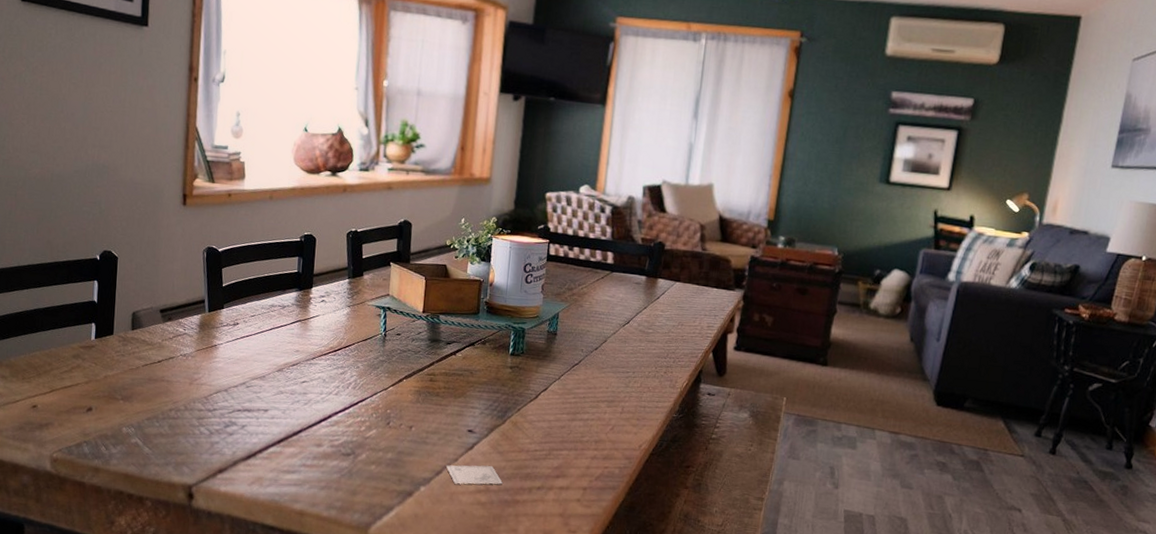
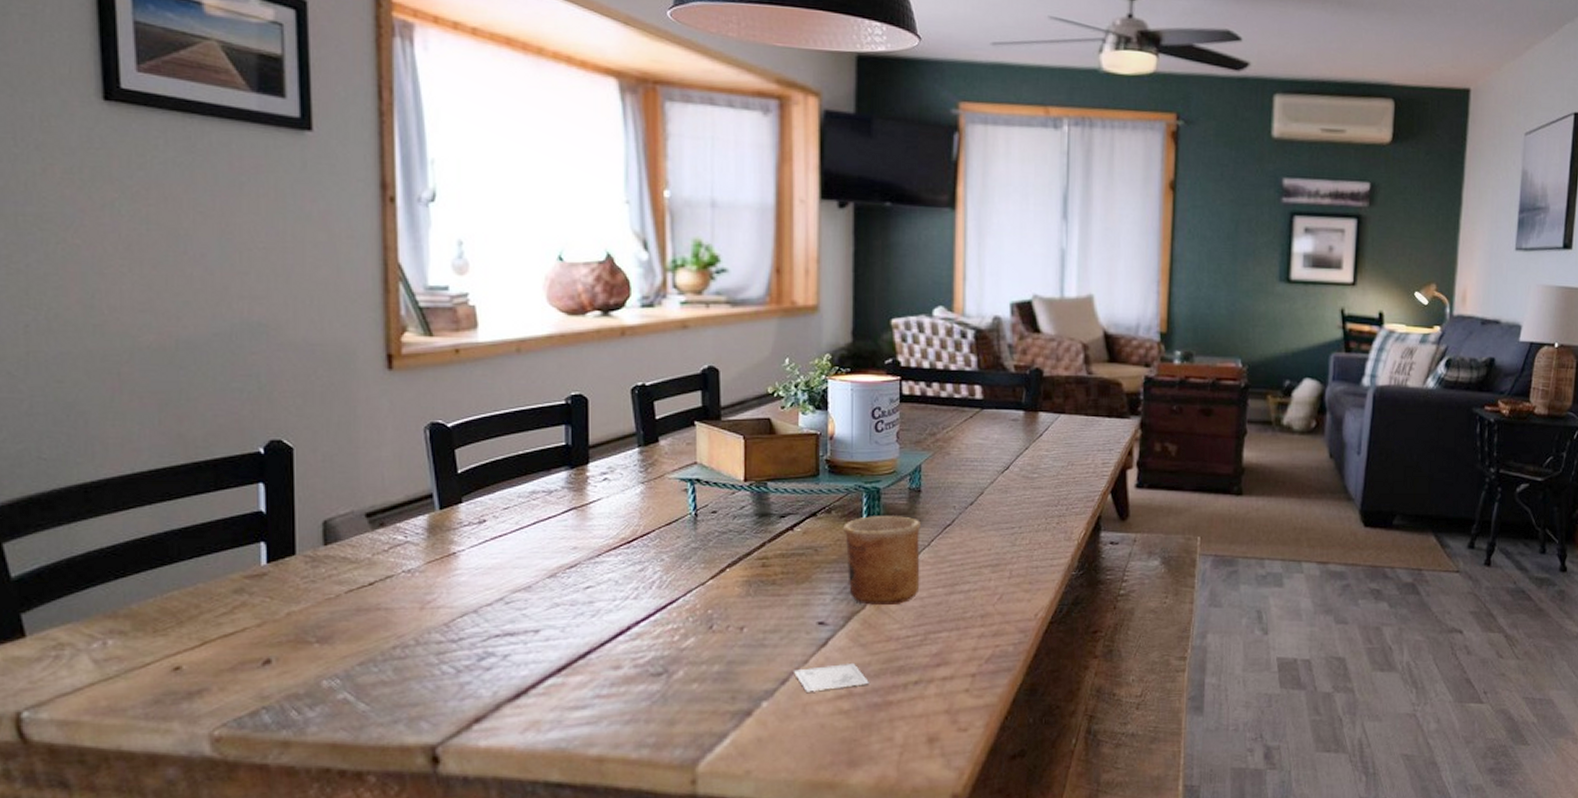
cup: none [494,350,554,424] -> present [843,516,921,606]

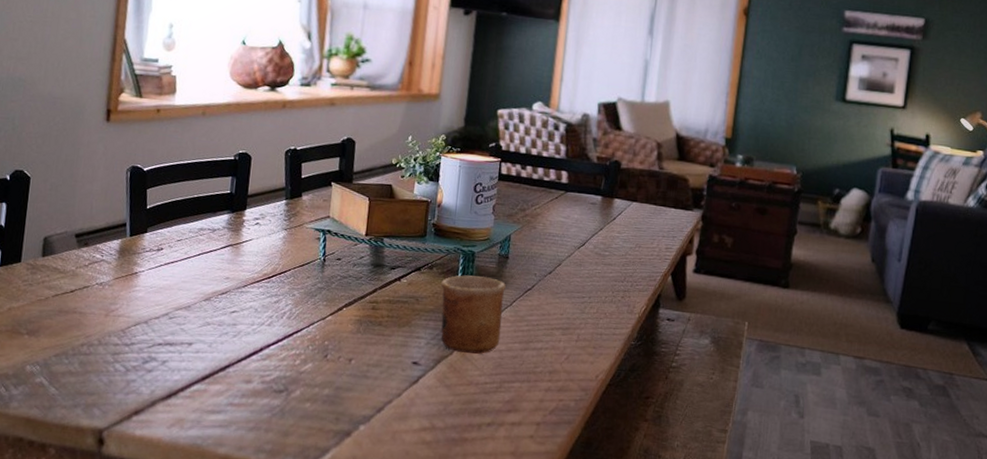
hazard warning label: present [793,664,869,692] -> none [387,400,450,422]

